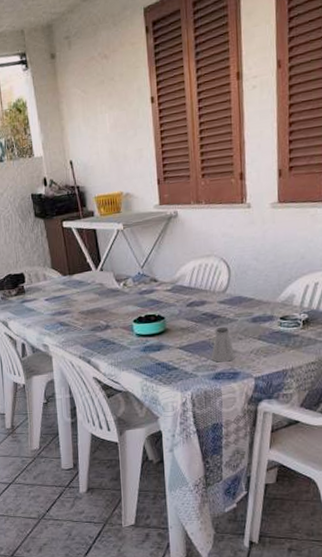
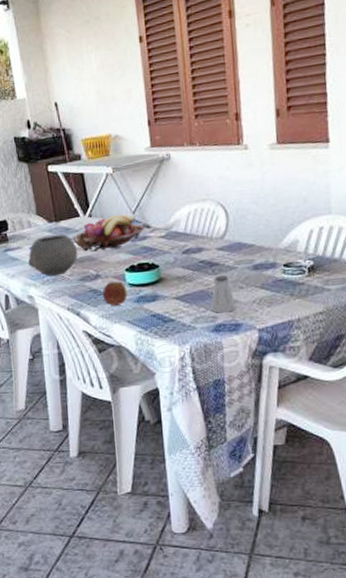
bowl: none [43,287,90,326] -> present [28,234,78,276]
fruit basket: none [85,268,151,304] -> present [73,213,143,252]
apple: none [112,331,135,356] -> present [103,281,128,307]

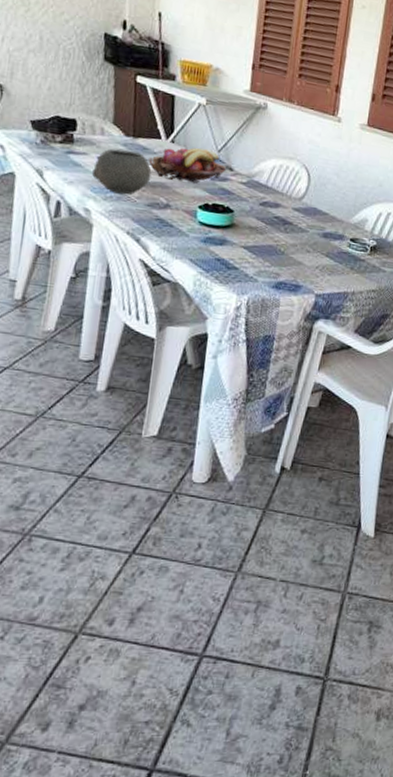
apple: present [103,281,128,307] -> none [169,215,196,242]
saltshaker: present [210,275,236,313] -> none [275,235,300,273]

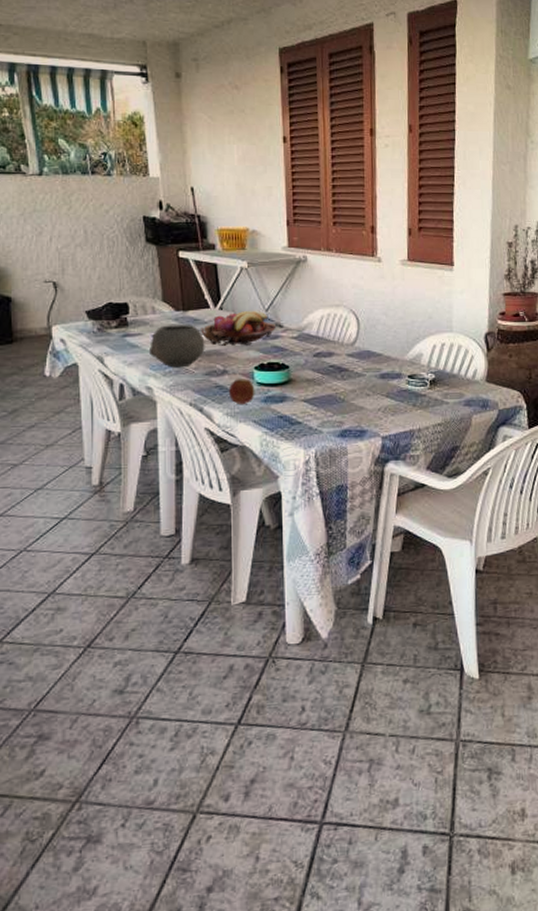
apple: none [169,215,196,242] -> present [229,379,255,405]

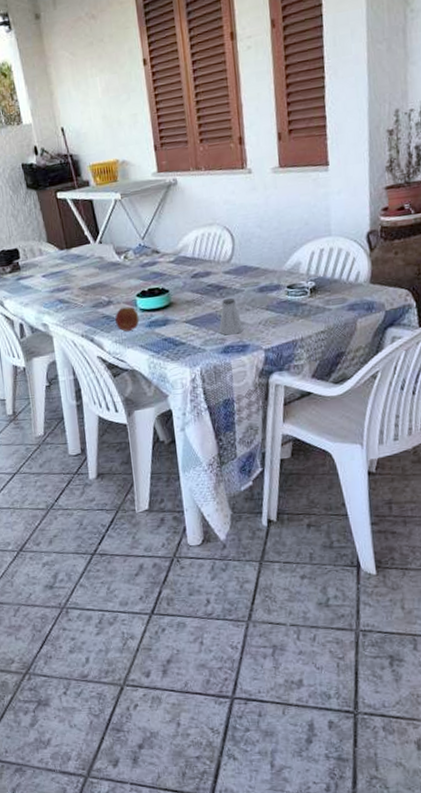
bowl: present [150,325,205,368] -> none [41,261,90,304]
fruit basket: present [201,310,276,346] -> none [84,239,153,278]
saltshaker: none [337,382,362,419] -> present [219,298,244,335]

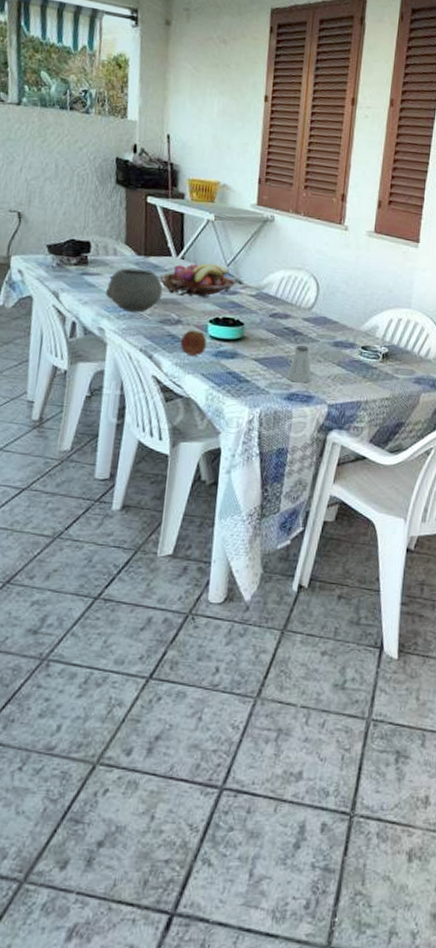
bowl: none [41,261,90,304] -> present [106,268,163,313]
fruit basket: none [84,239,153,278] -> present [160,263,235,298]

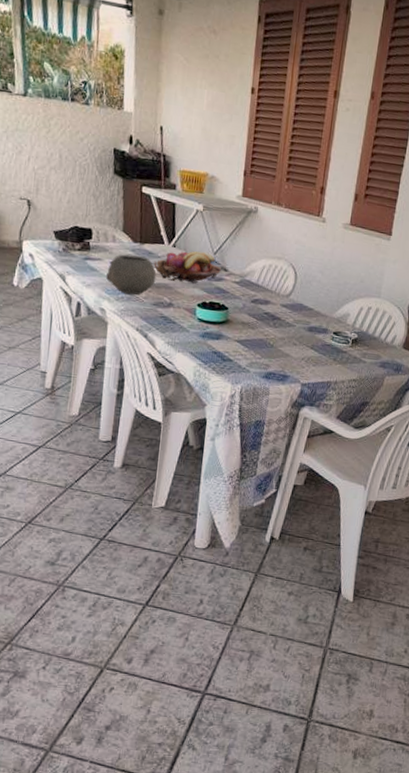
apple: present [180,330,207,357] -> none [172,312,196,337]
saltshaker: present [287,345,312,383] -> none [265,329,288,364]

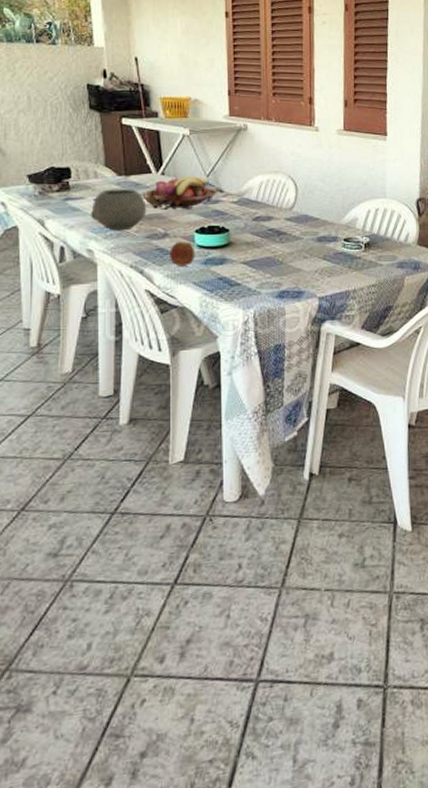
apple: none [172,312,196,337] -> present [170,241,196,267]

